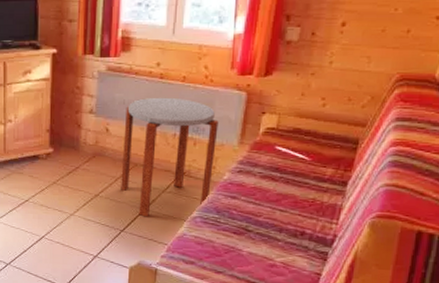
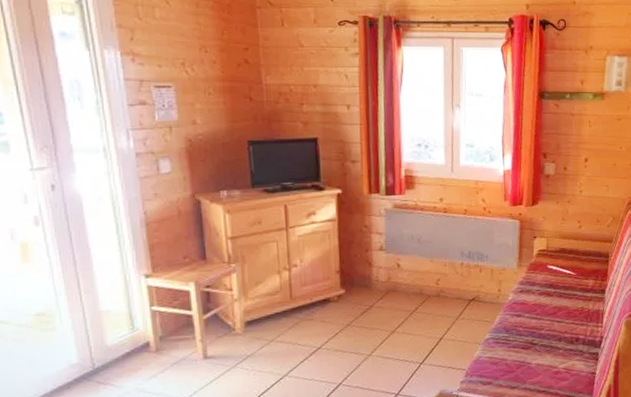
side table: present [121,97,219,217] -> none [415,229,500,347]

